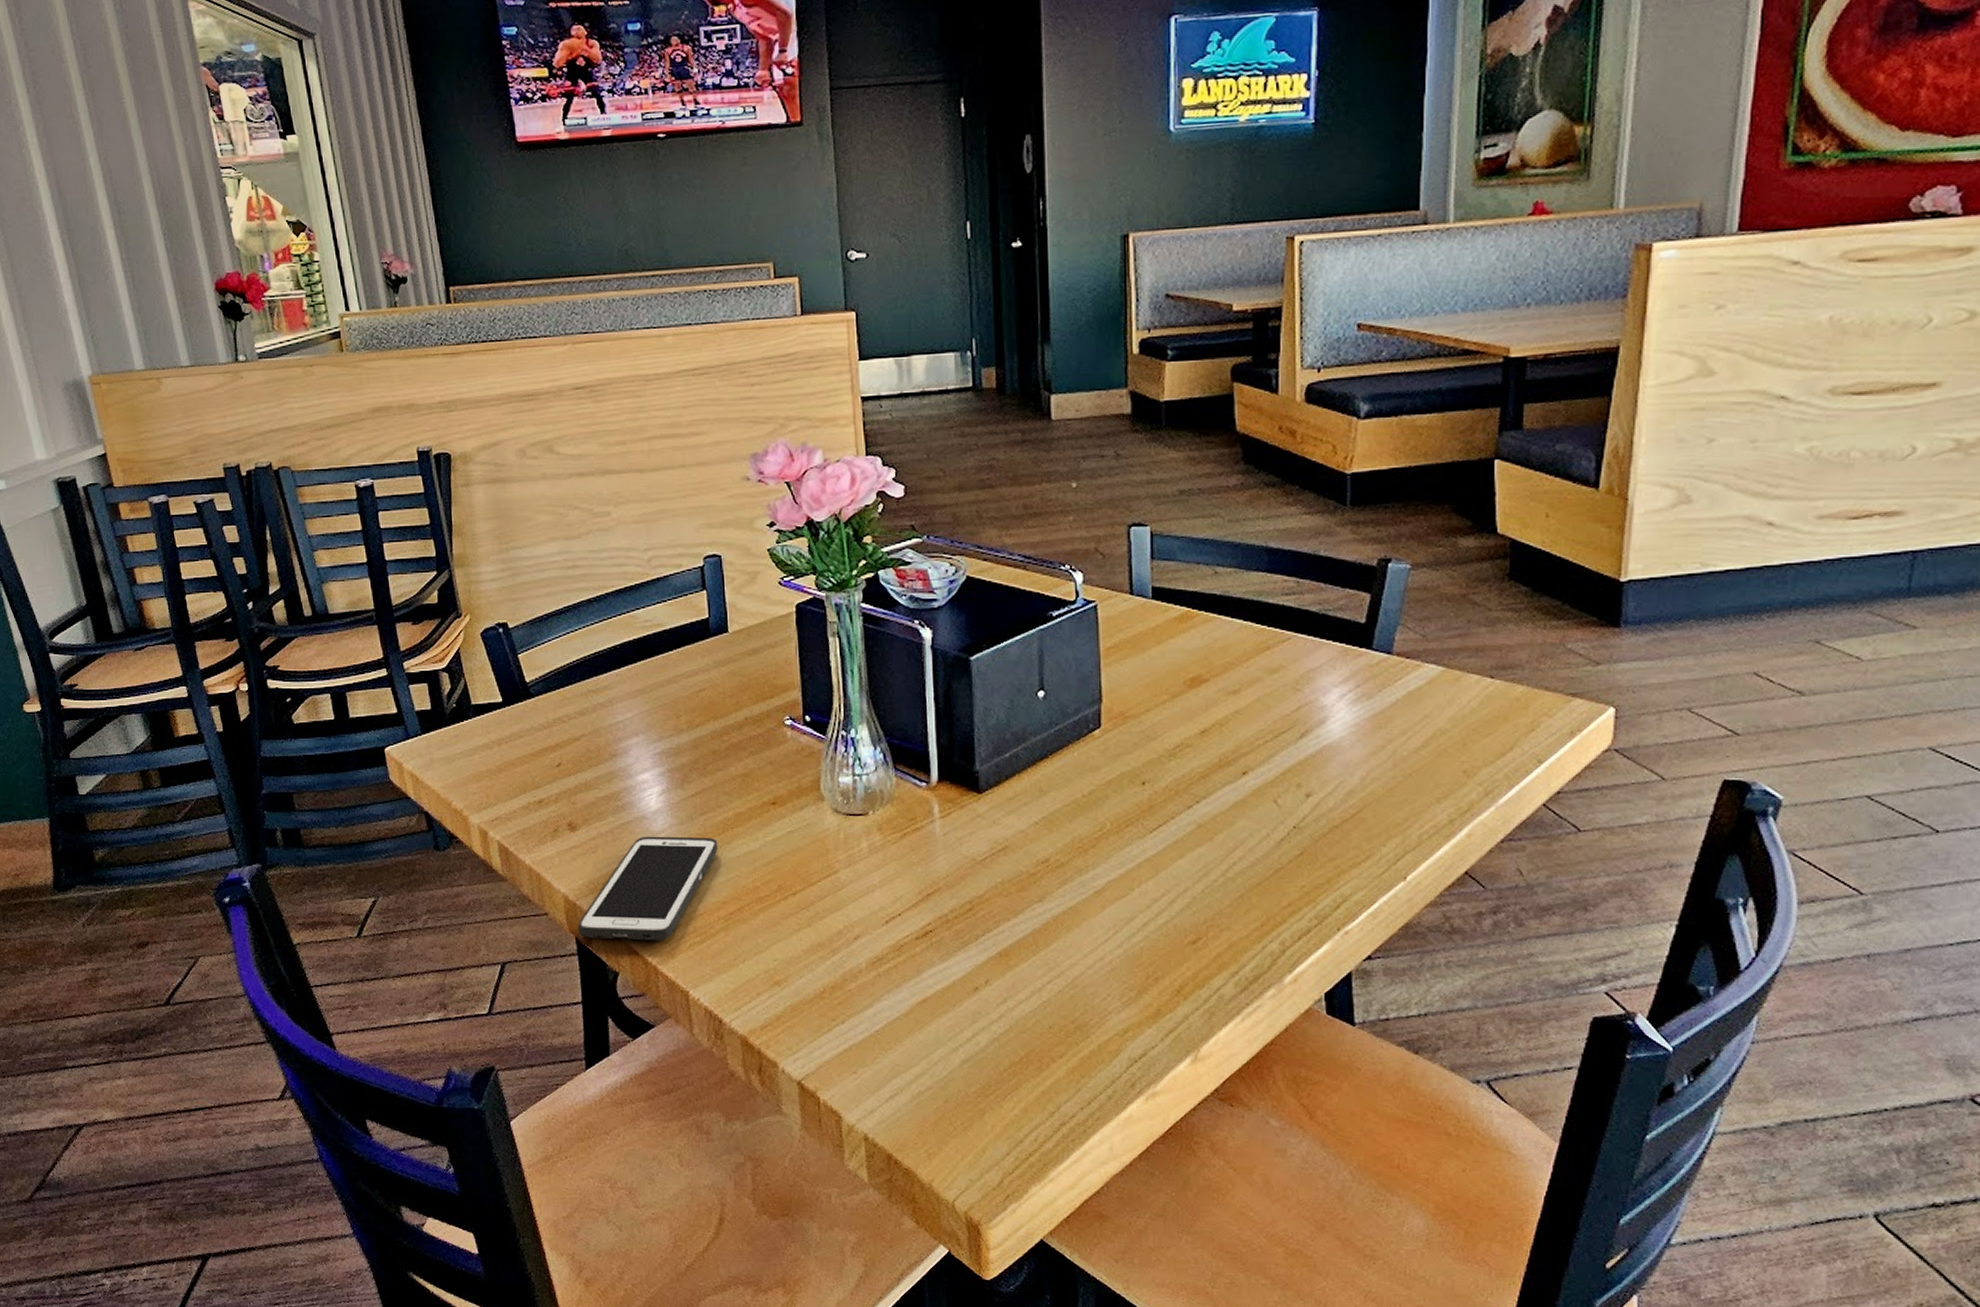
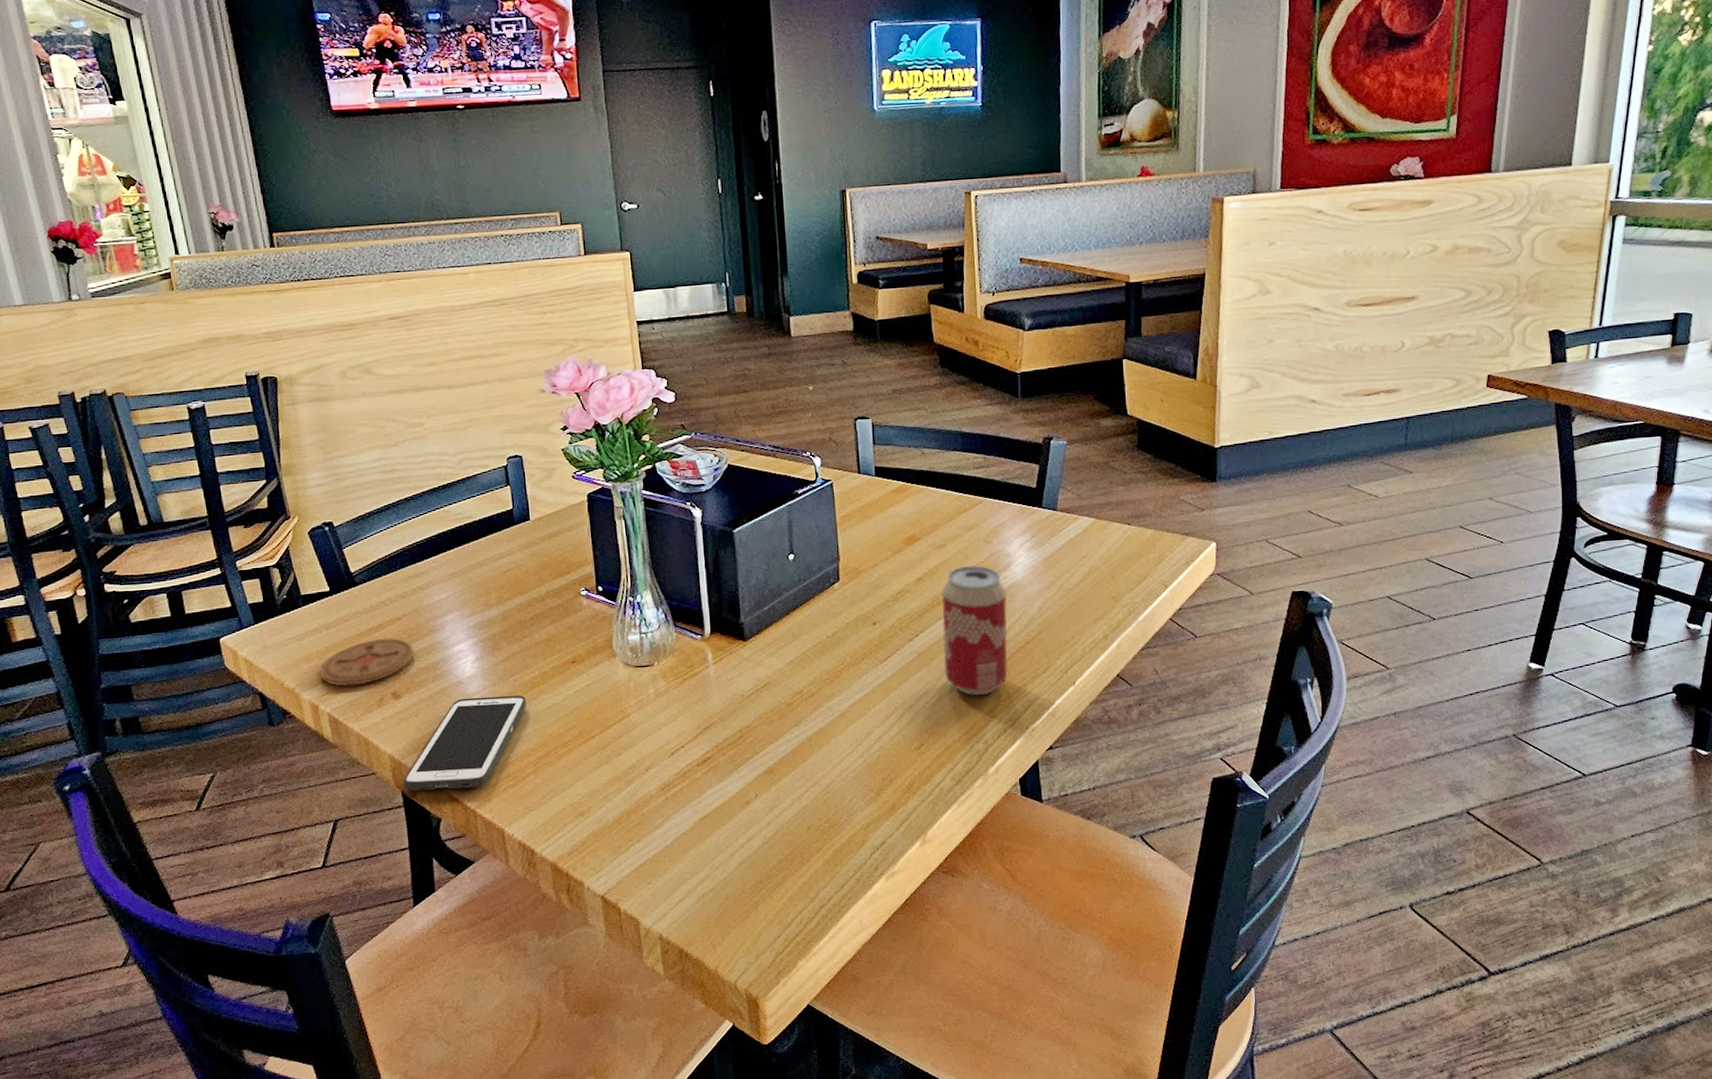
coaster: none [490,761,594,812] -> present [320,638,415,687]
beverage can: none [1231,719,1320,884] -> present [942,565,1008,696]

